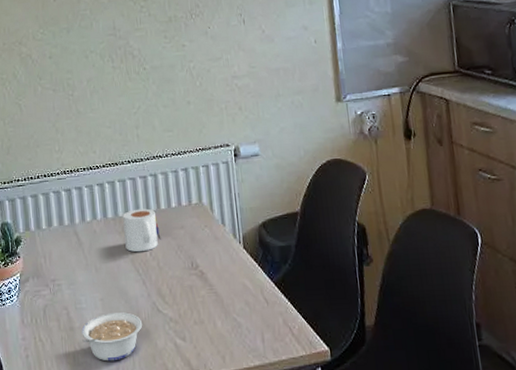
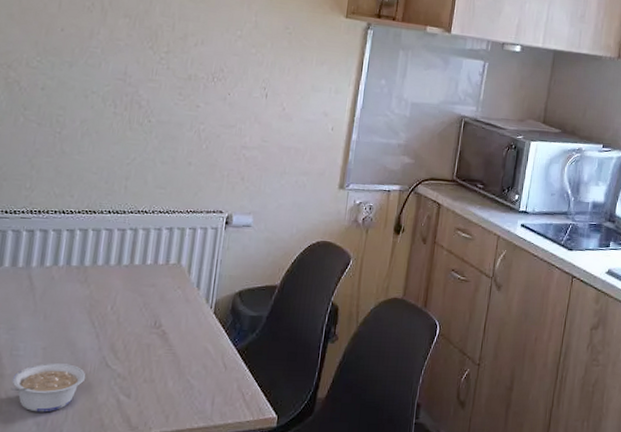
mug: present [123,208,161,253] -> none [84,261,128,305]

